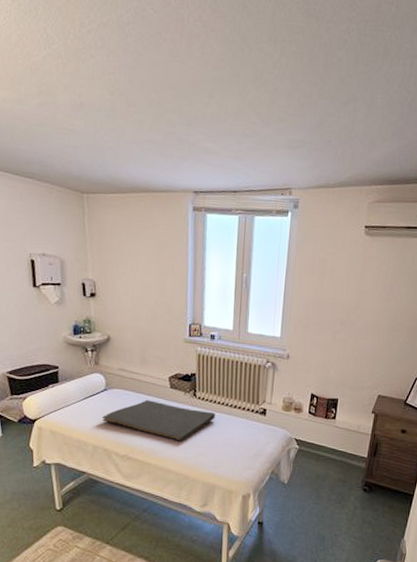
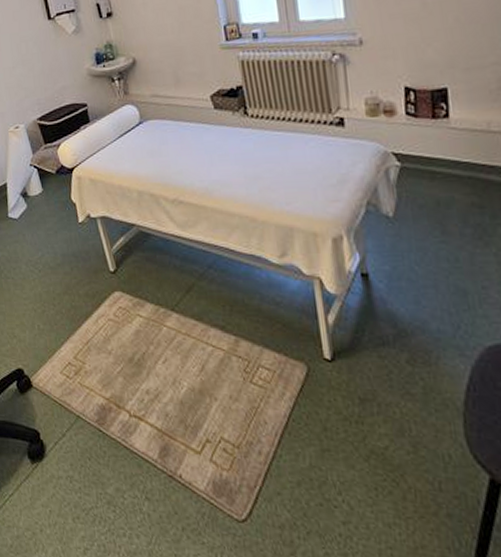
hand towel: present [101,400,215,442] -> none [141,127,277,175]

